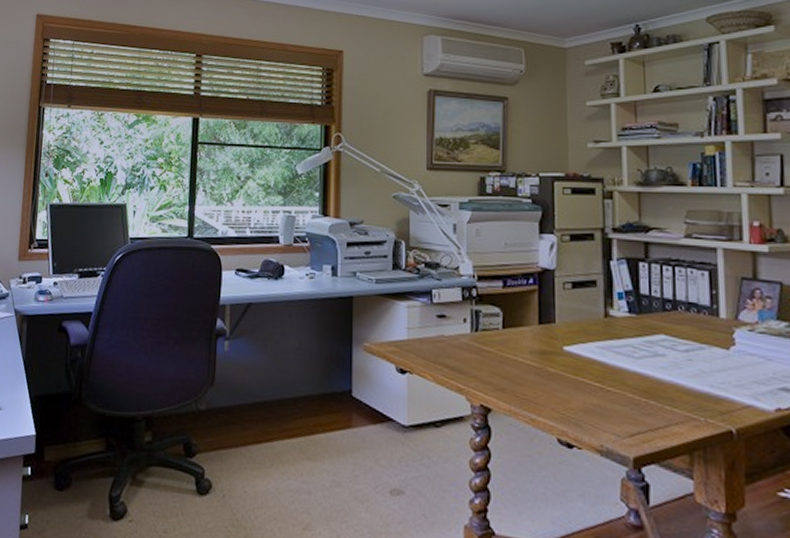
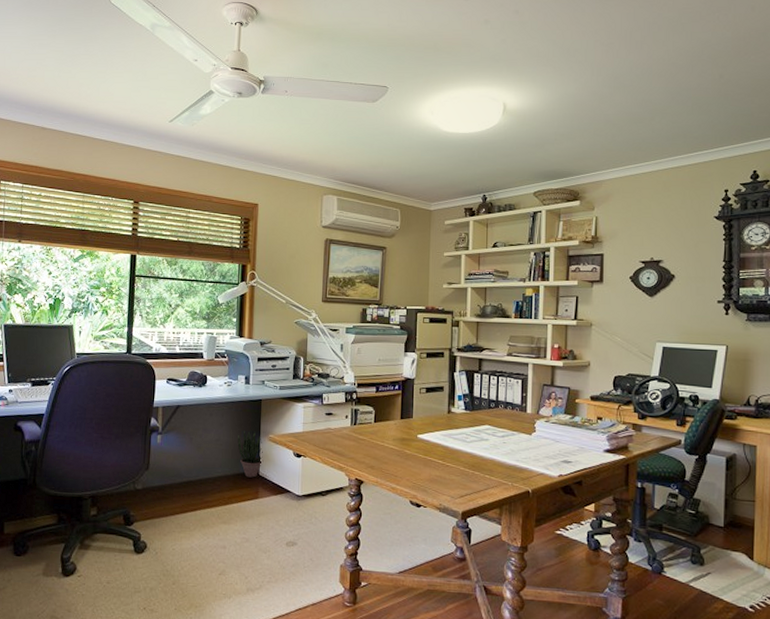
potted plant: none [324,337,358,400] -> present [237,431,264,478]

